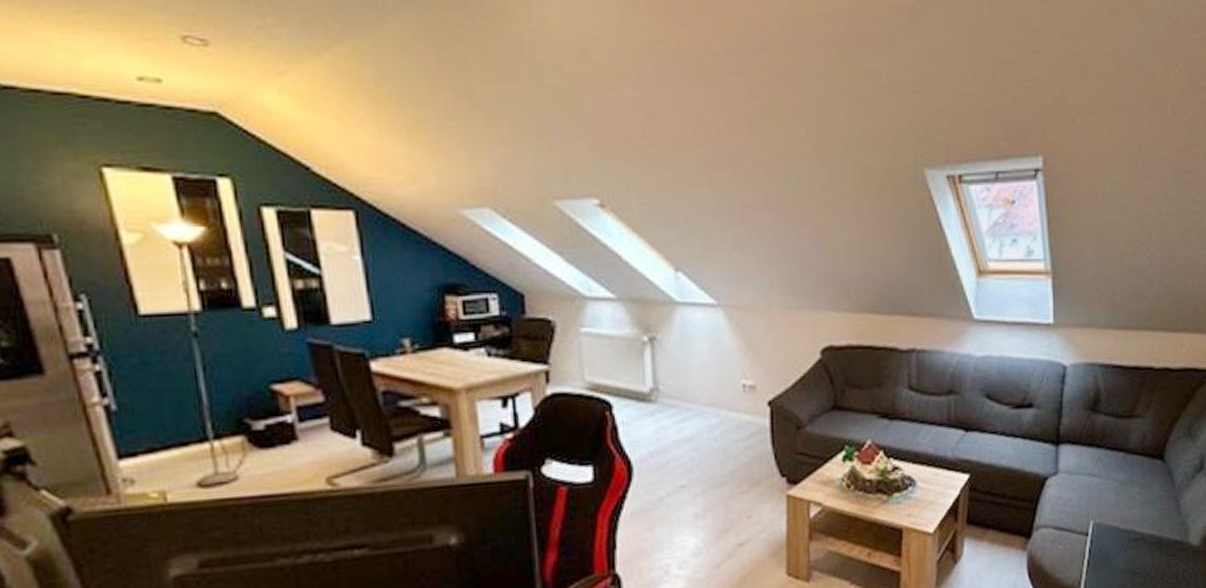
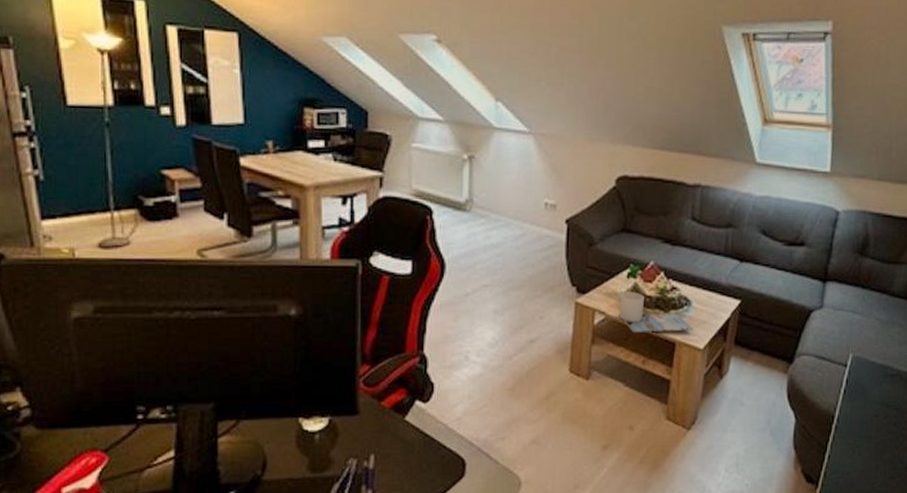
cup: none [836,476,865,512] -> present [619,292,645,322]
magazine: none [842,495,921,523] -> present [623,312,693,333]

